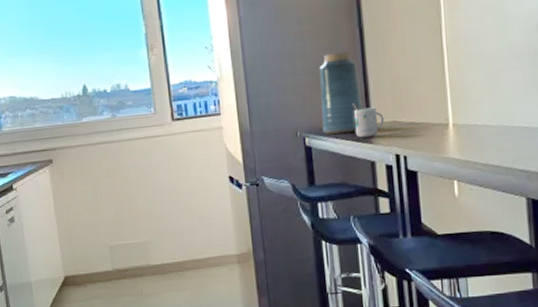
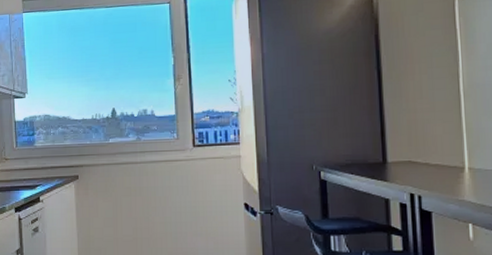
vase: present [319,51,363,134] -> none [337,91,379,169]
mug: present [352,103,385,138] -> none [368,141,400,175]

